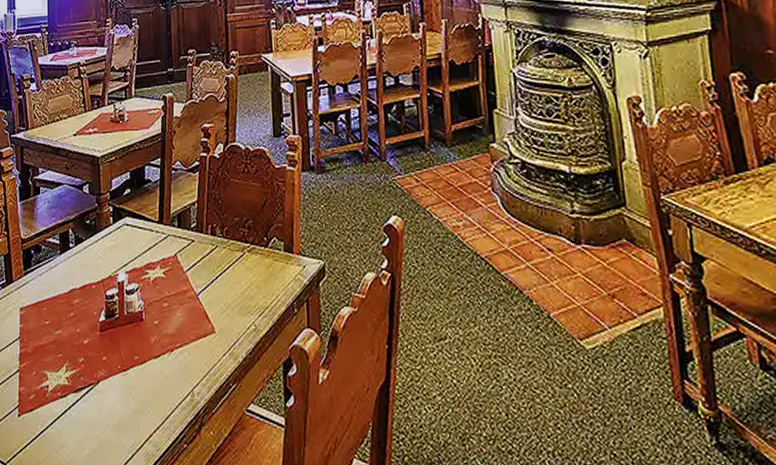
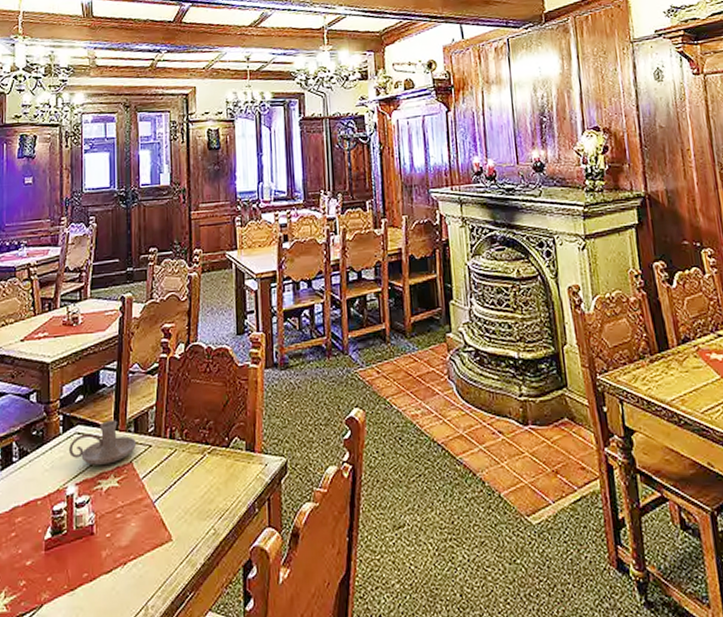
candle holder: none [119,214,180,255] -> present [69,420,136,465]

